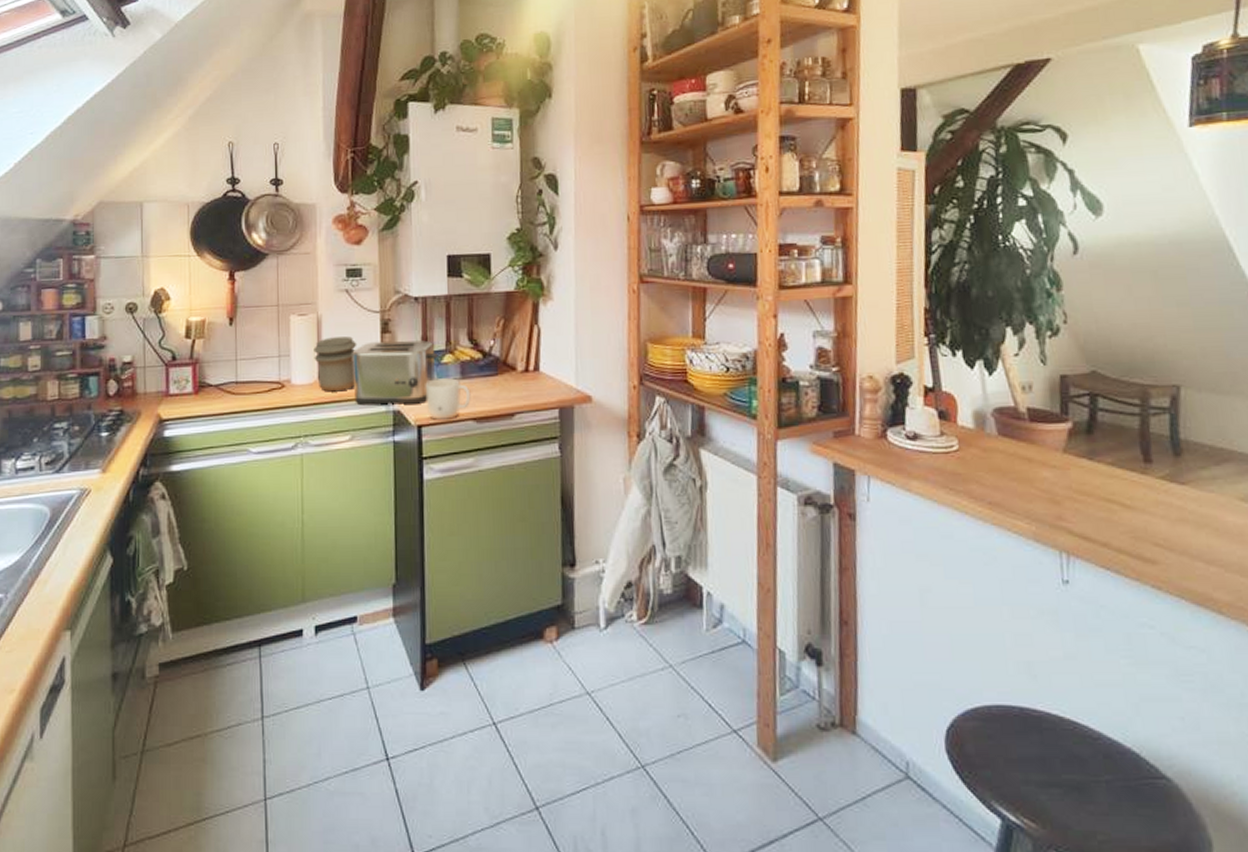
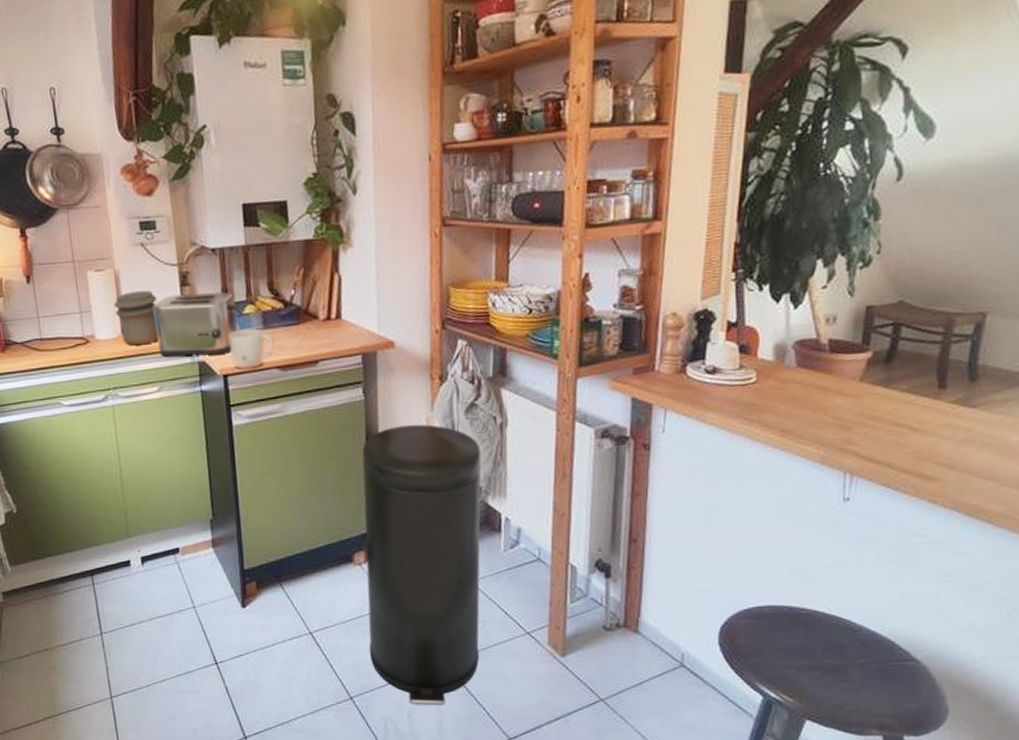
pedal bin: none [556,484,682,821] -> present [362,424,482,706]

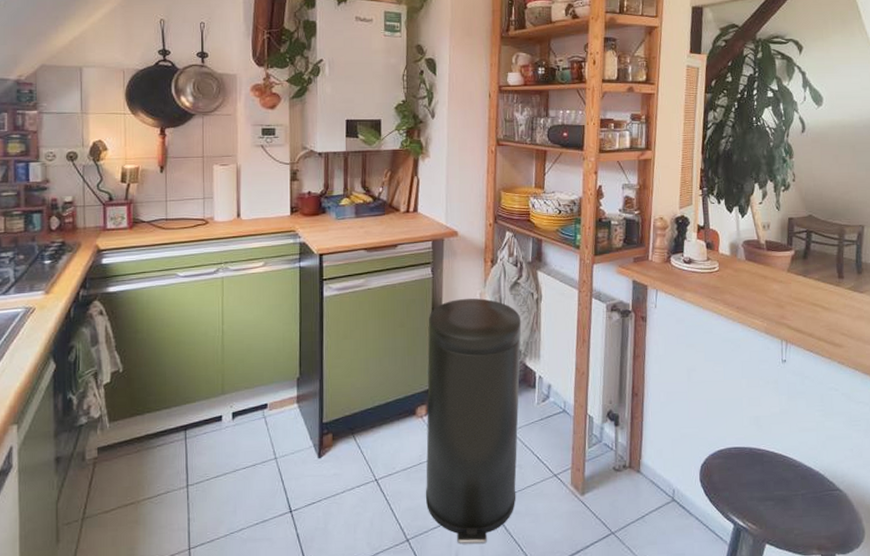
jar: present [114,290,158,346] -> none [233,183,270,228]
toaster: present [153,292,240,357] -> none [266,187,337,238]
mug: present [228,328,275,369] -> none [326,217,363,250]

